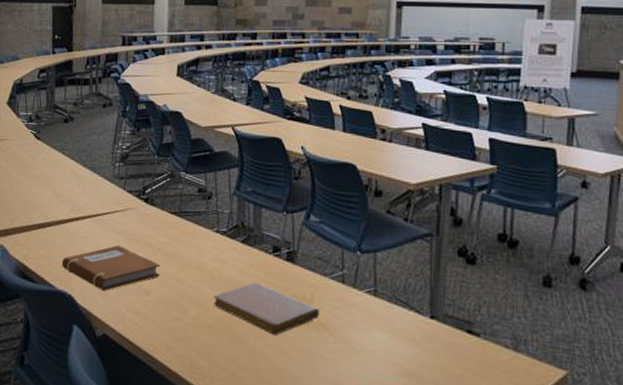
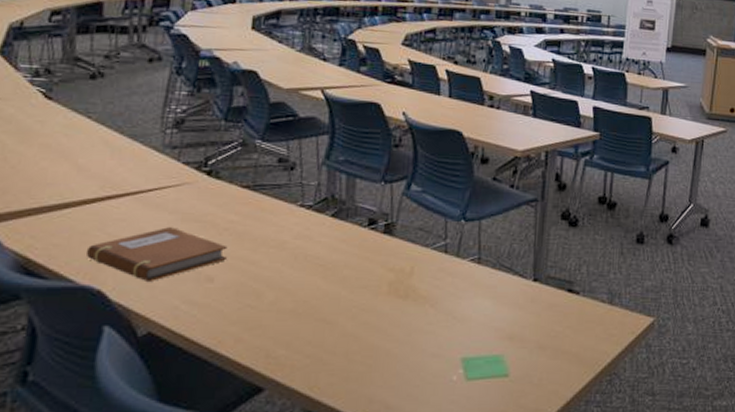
notebook: present [213,282,320,335] -> none [296,259,420,313]

